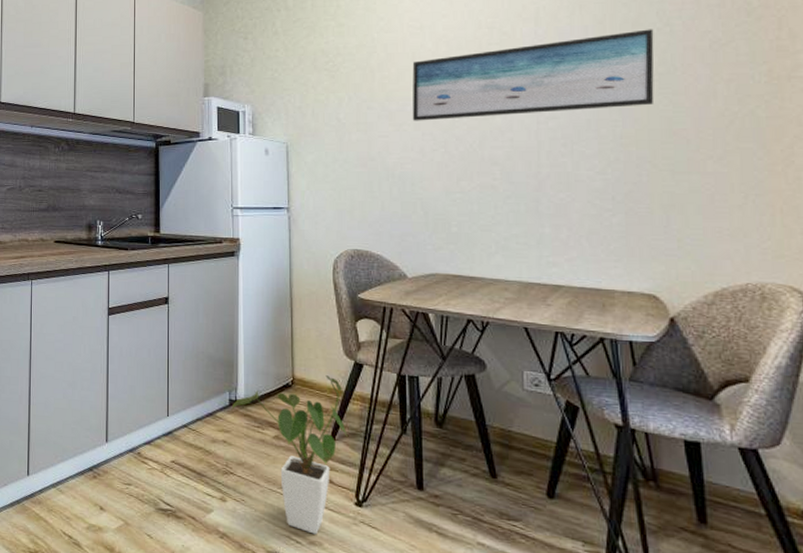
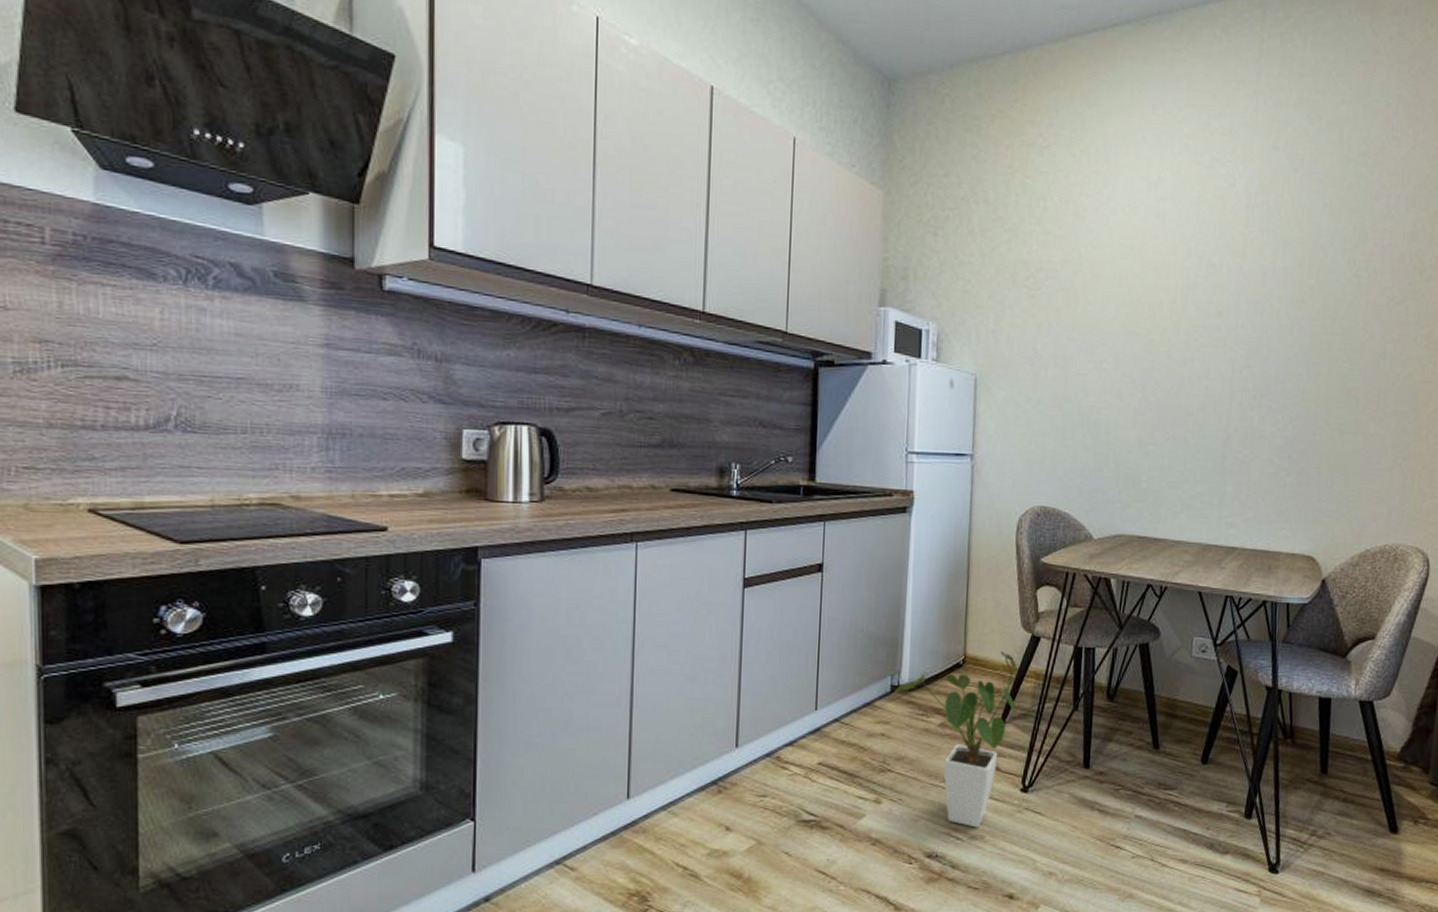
wall art: present [412,29,655,121] -> none [1113,278,1344,361]

